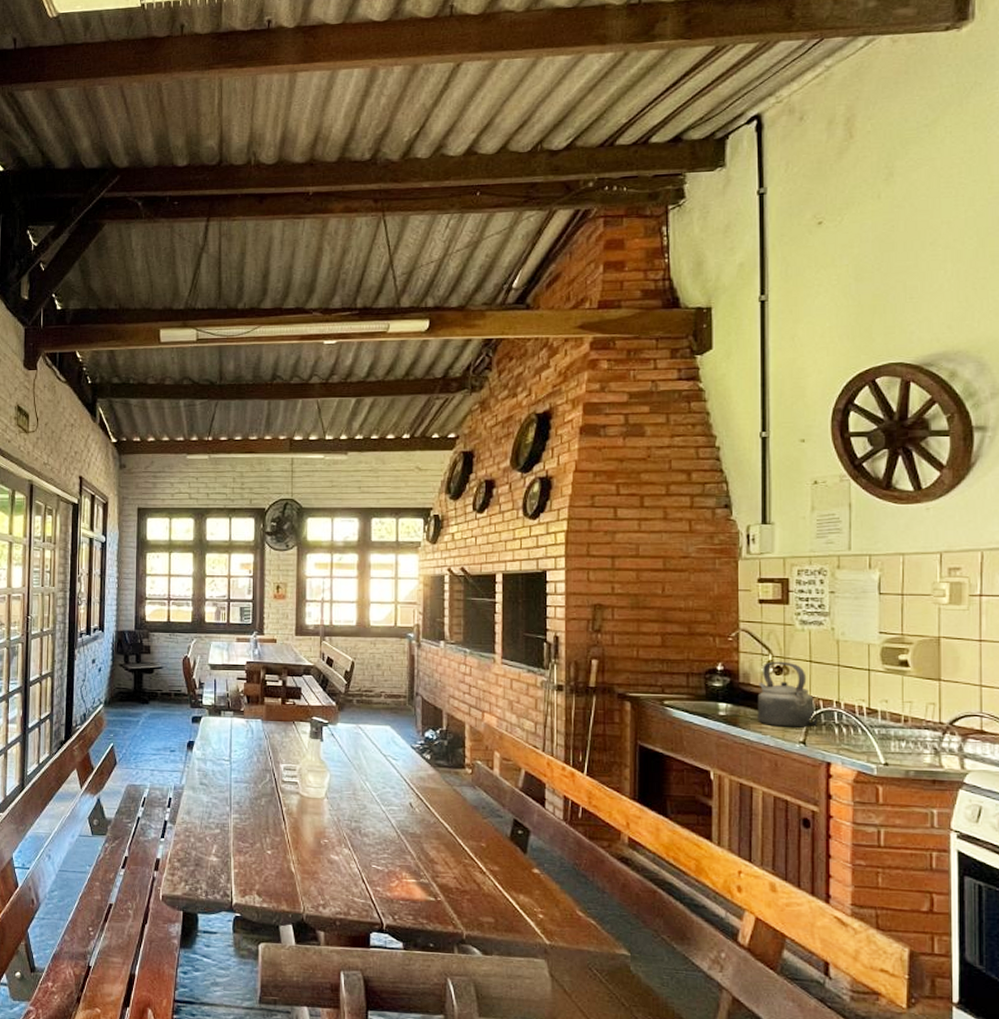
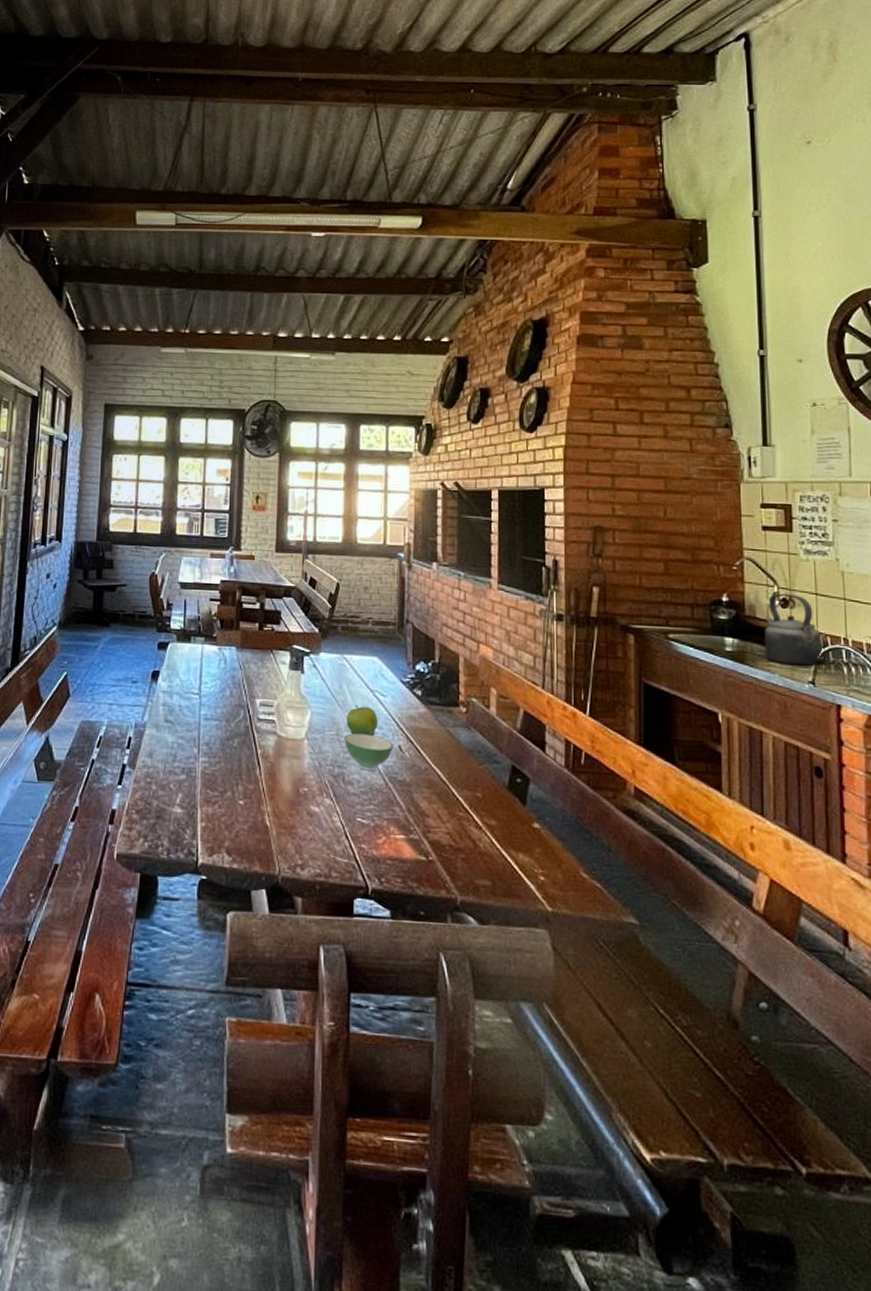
bowl: none [359,793,405,825] -> present [343,733,394,771]
fruit: none [362,767,390,795] -> present [346,704,378,736]

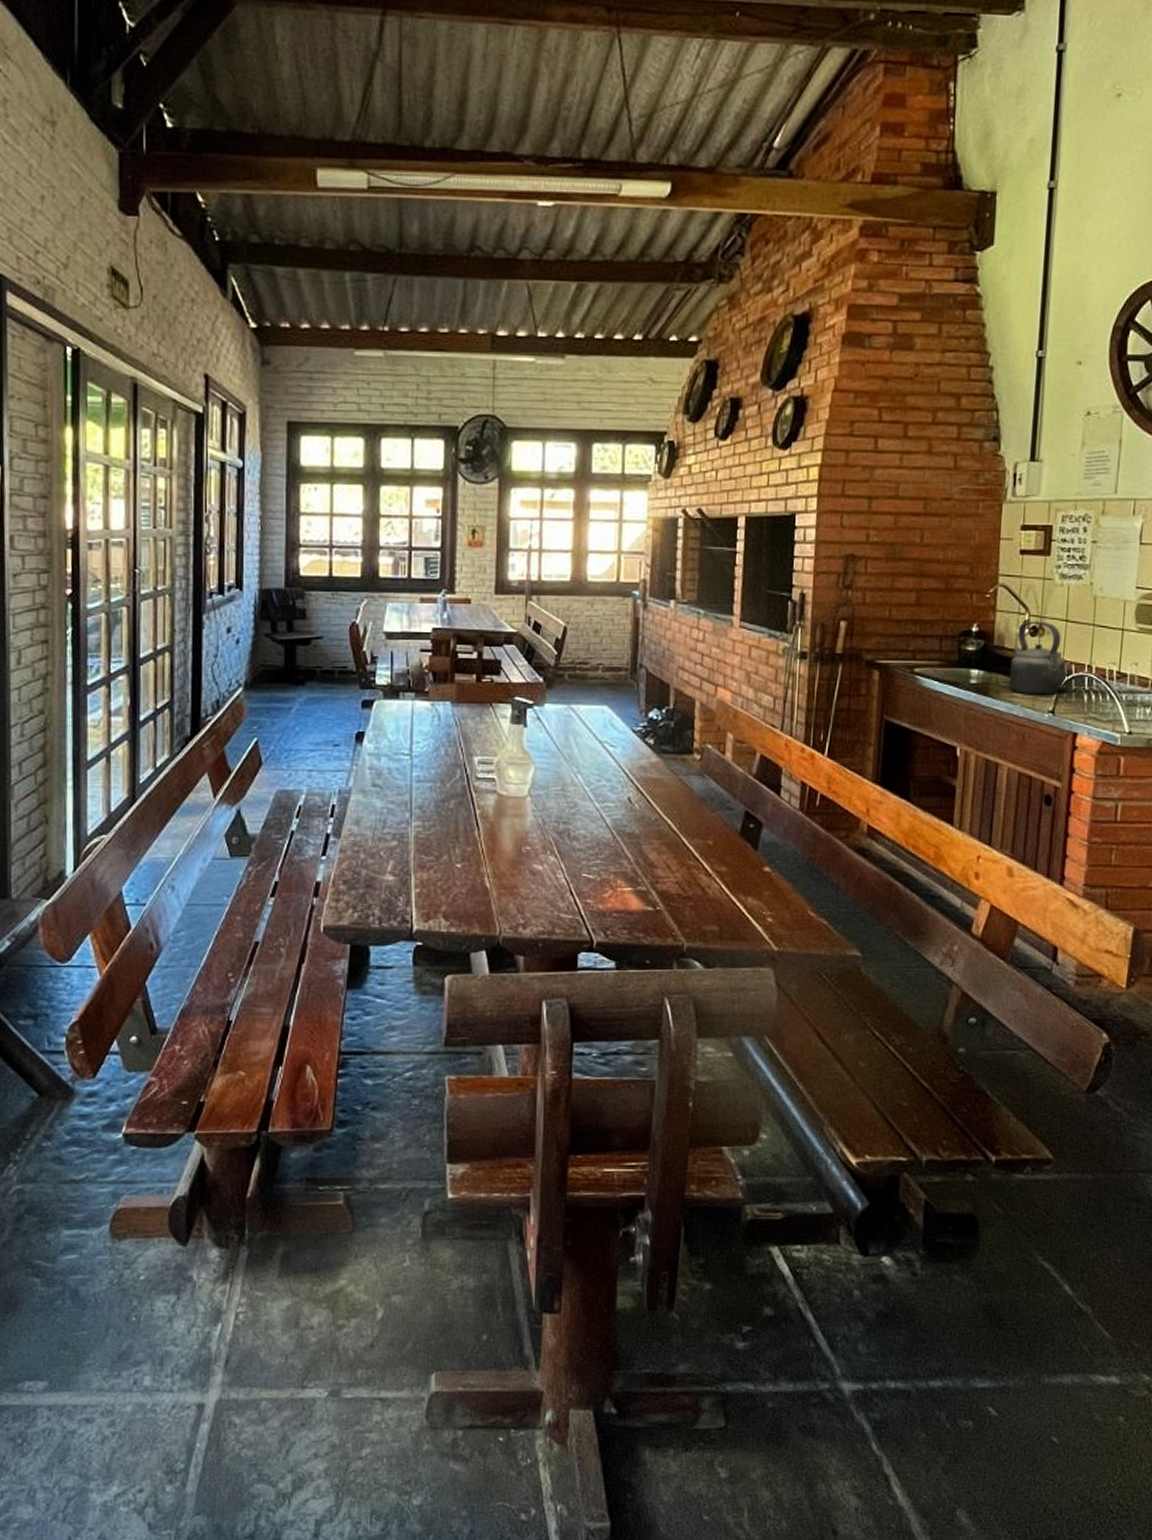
bowl: present [343,733,394,771] -> none [569,788,623,825]
fruit: present [346,704,378,736] -> none [572,757,606,789]

